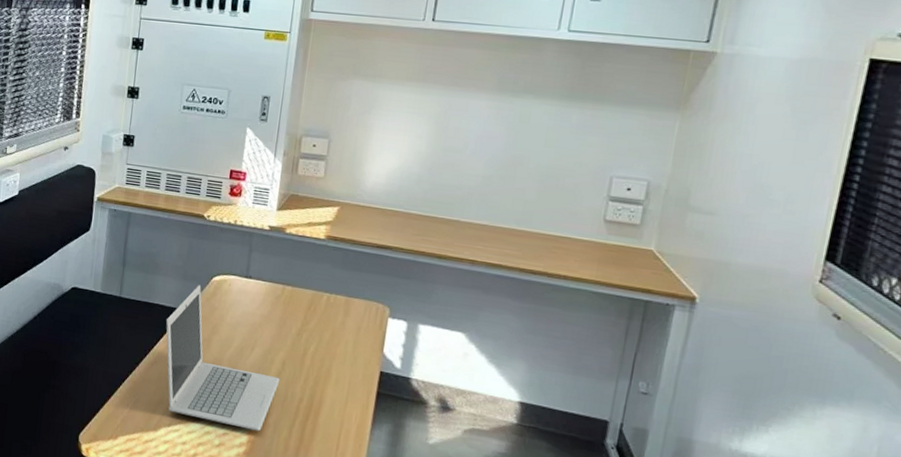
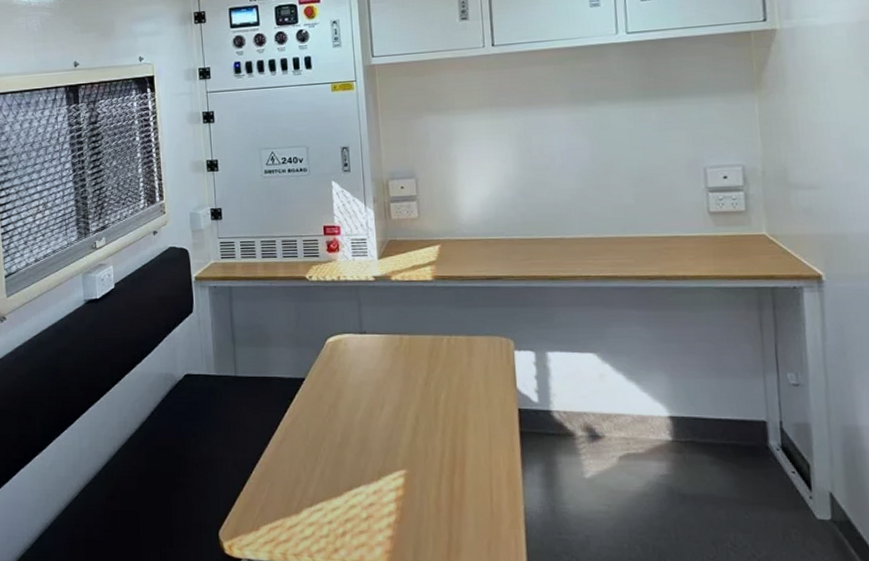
laptop: present [165,285,280,432] -> none [287,350,417,496]

